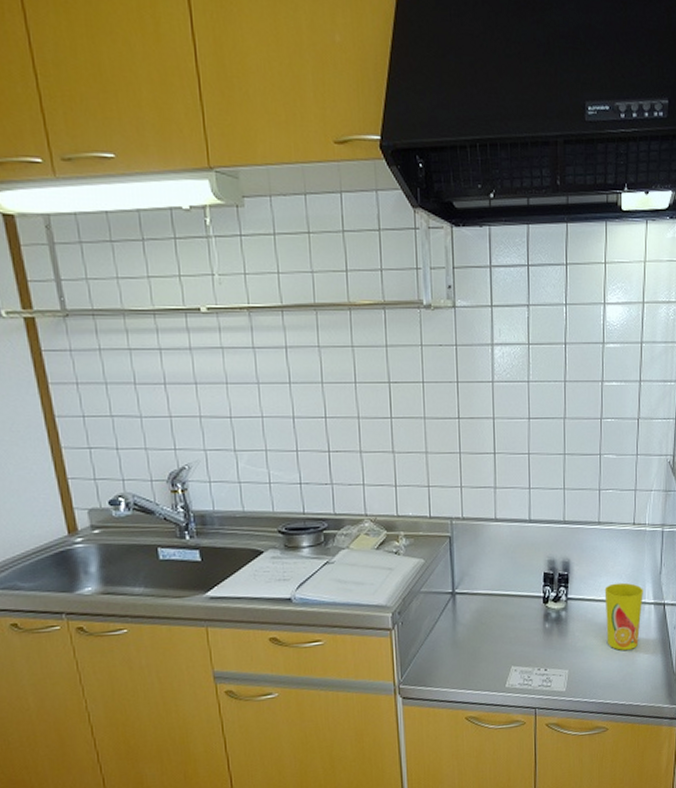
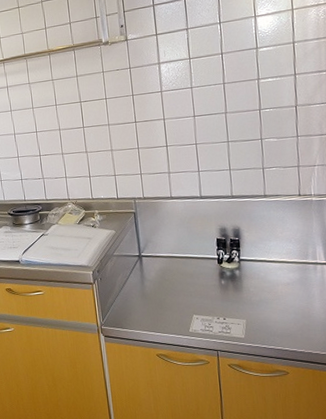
cup: present [604,582,643,651] -> none [275,246,315,305]

